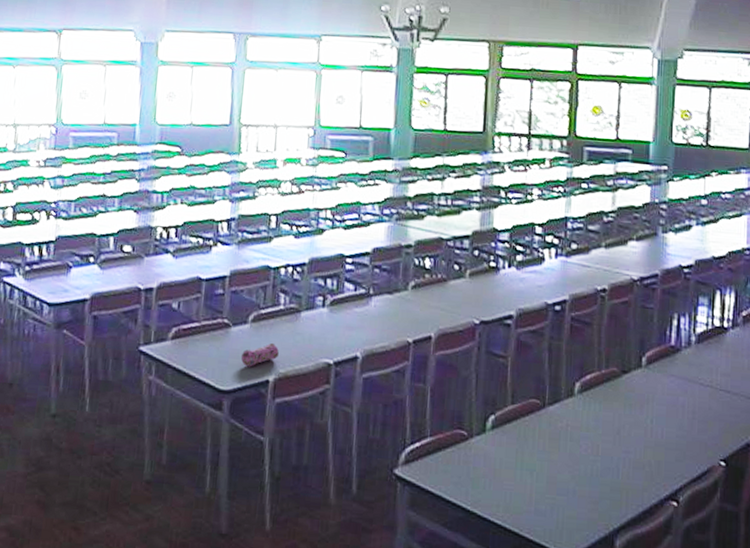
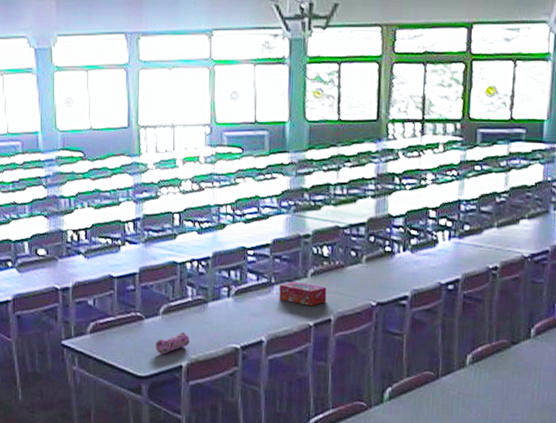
tissue box: none [377,293,428,321] -> present [279,281,327,306]

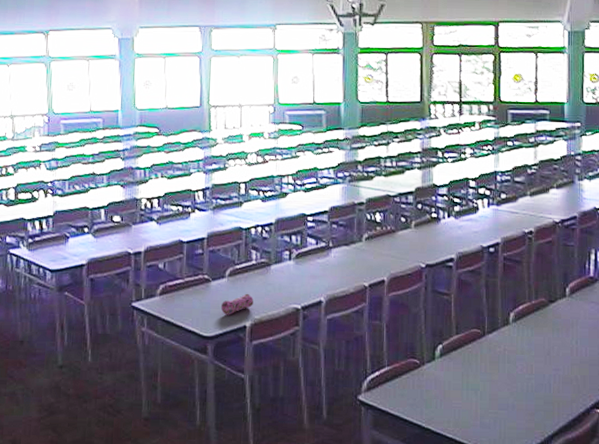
tissue box: present [279,281,327,306] -> none [336,245,380,268]

